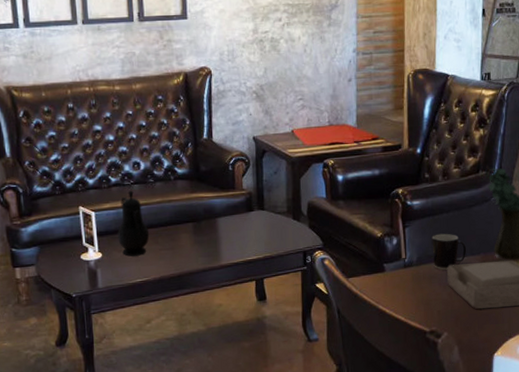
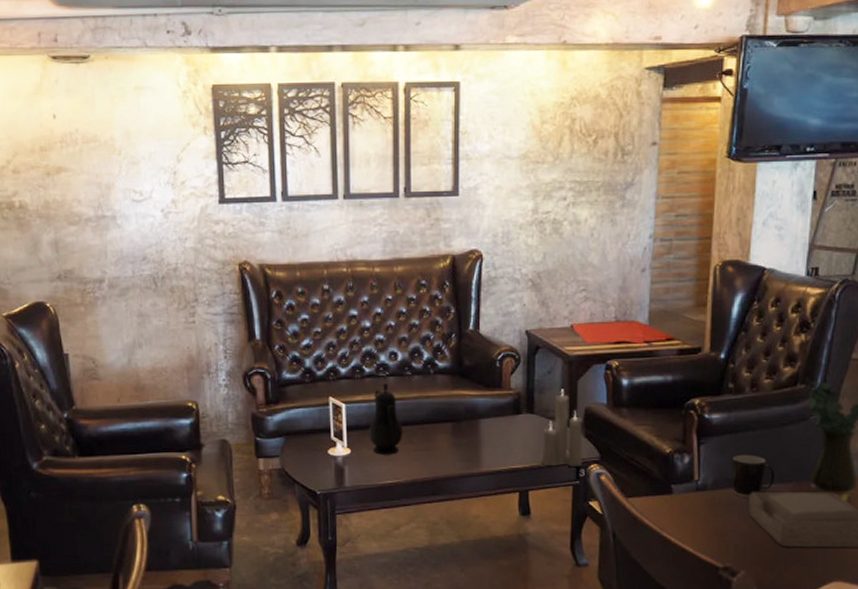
candle: none [273,187,308,255] -> present [541,389,583,467]

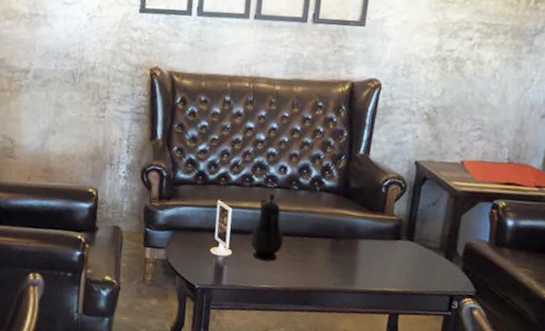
candle: present [541,389,583,467] -> none [415,221,461,299]

